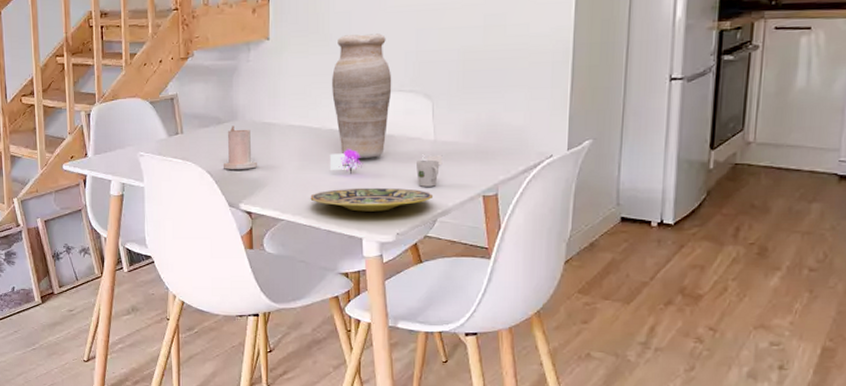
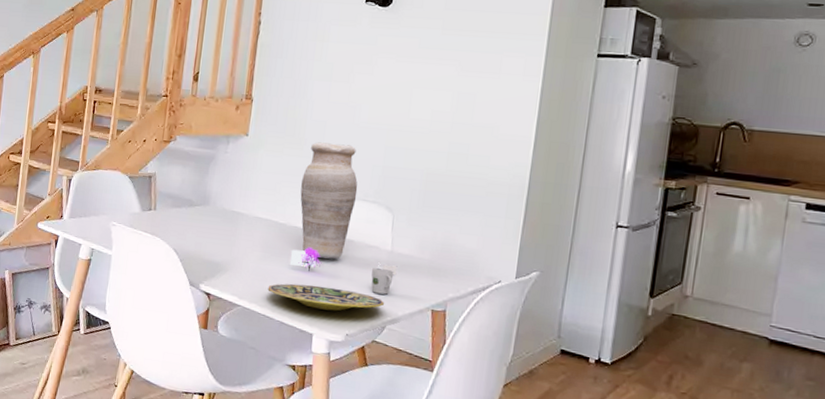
candle: present [224,125,257,169] -> none [190,209,222,253]

